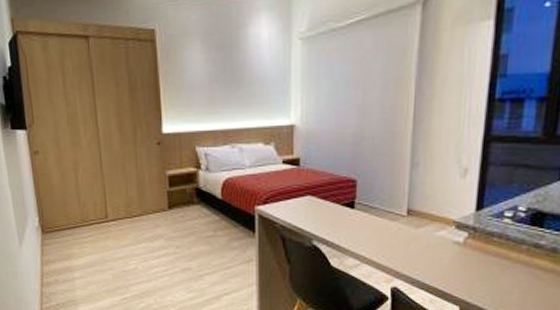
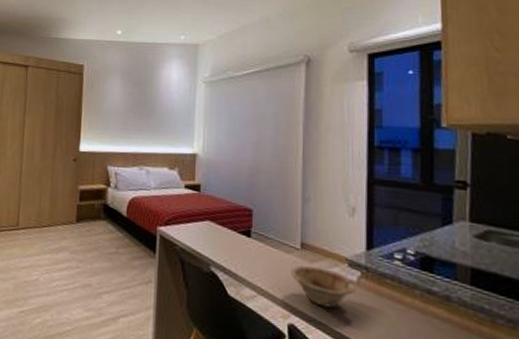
dish: none [394,231,463,269] -> present [289,265,357,308]

